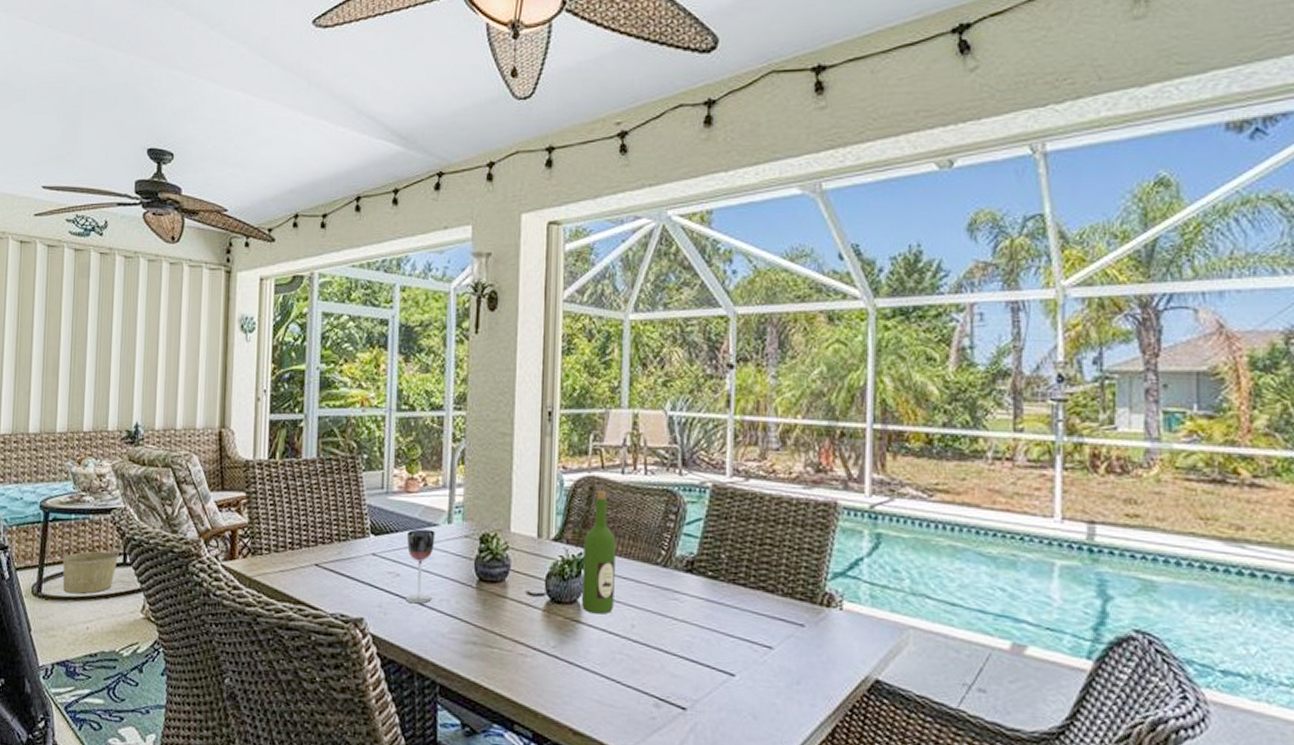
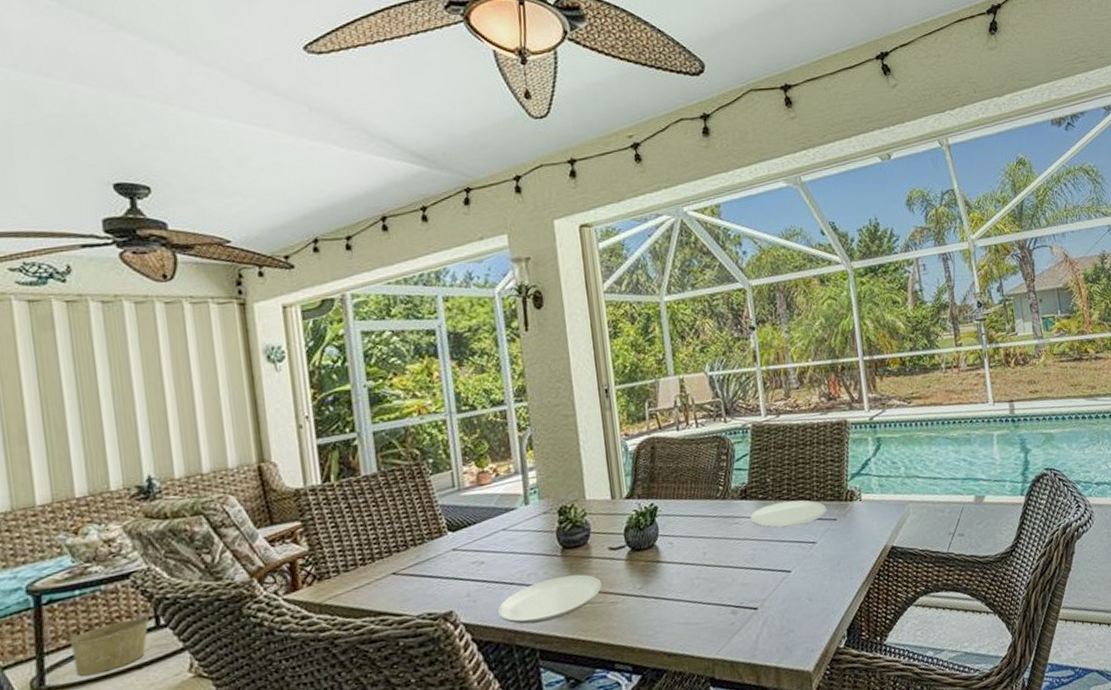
wineglass: present [405,529,435,604] -> none [486,514,520,586]
plate: none [406,609,513,656] -> present [498,574,602,624]
wine bottle: present [582,490,616,614] -> none [653,447,687,552]
plate: none [693,586,793,622] -> present [750,500,827,529]

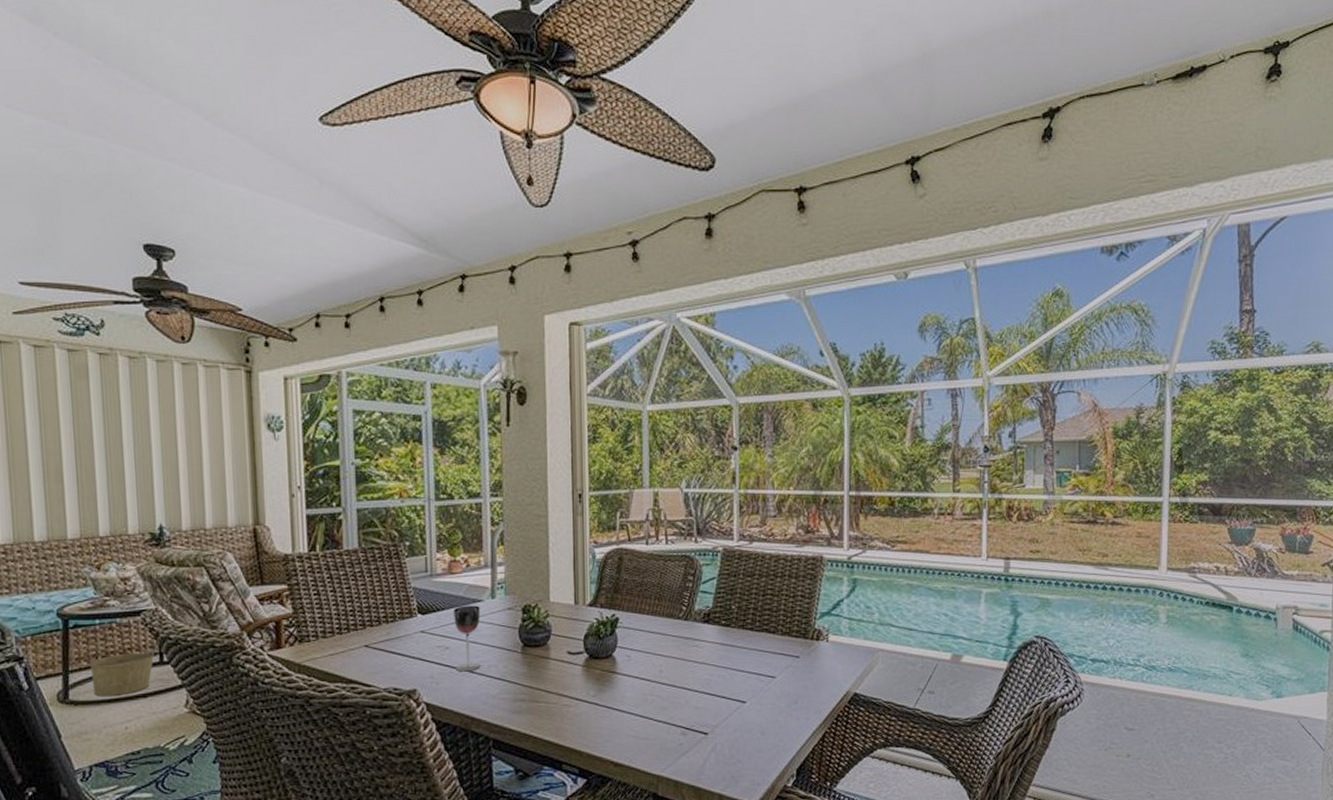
wineglass: none [486,514,520,586] -> present [454,605,481,672]
plate: present [498,574,602,624] -> none [458,672,557,713]
plate: present [750,500,827,529] -> none [710,631,790,658]

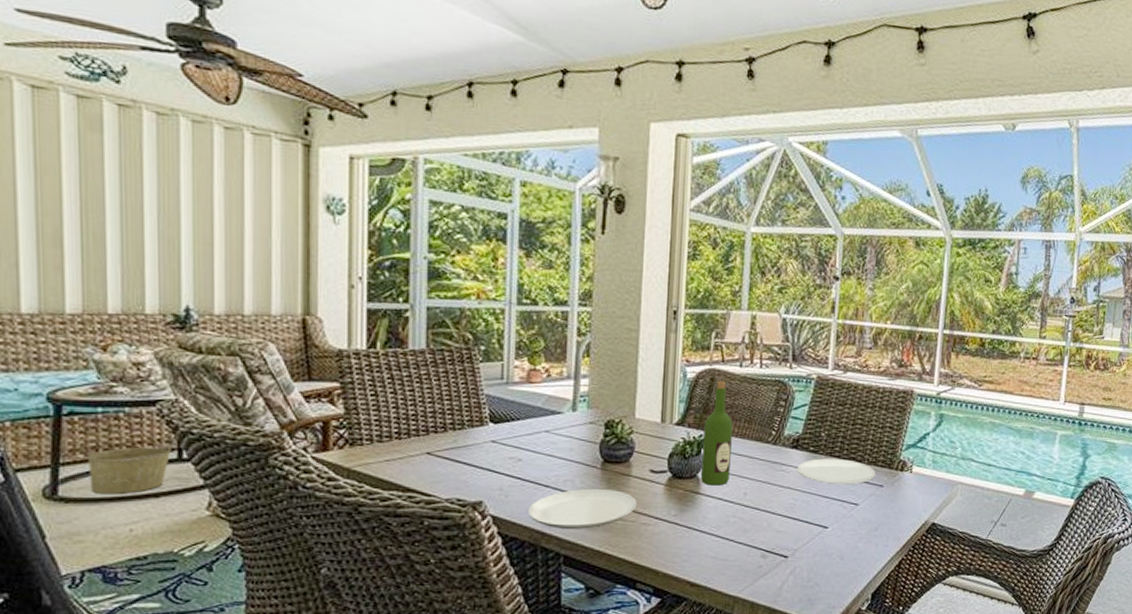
wineglass: present [454,605,481,672] -> none [528,417,559,486]
plate: none [458,672,557,713] -> present [529,488,637,529]
wine bottle: none [616,559,644,665] -> present [701,380,733,486]
plate: none [710,631,790,658] -> present [797,458,875,485]

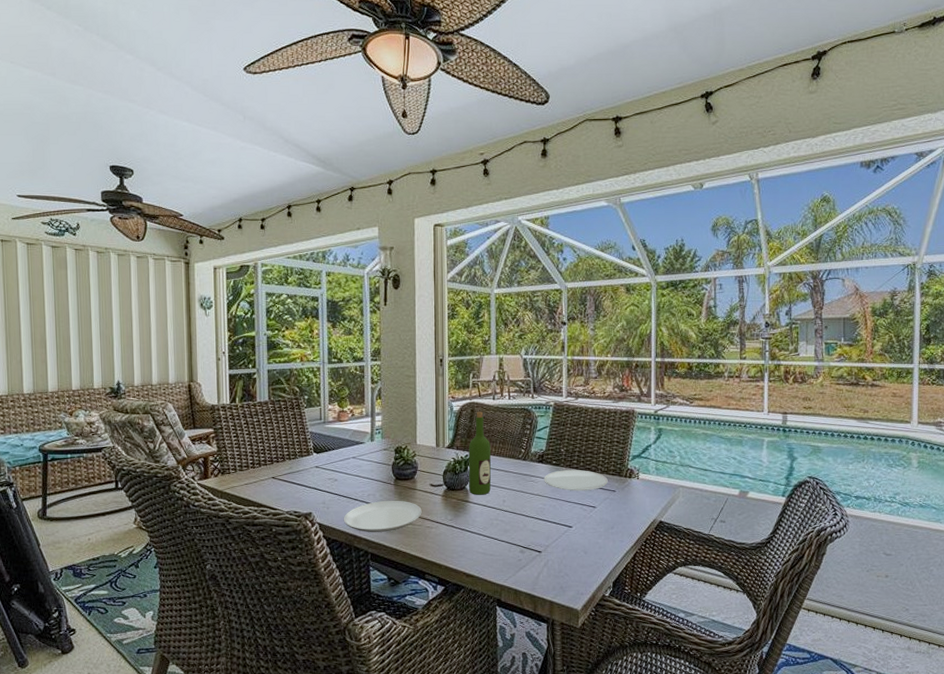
basket: present [87,443,172,495] -> none [62,477,112,515]

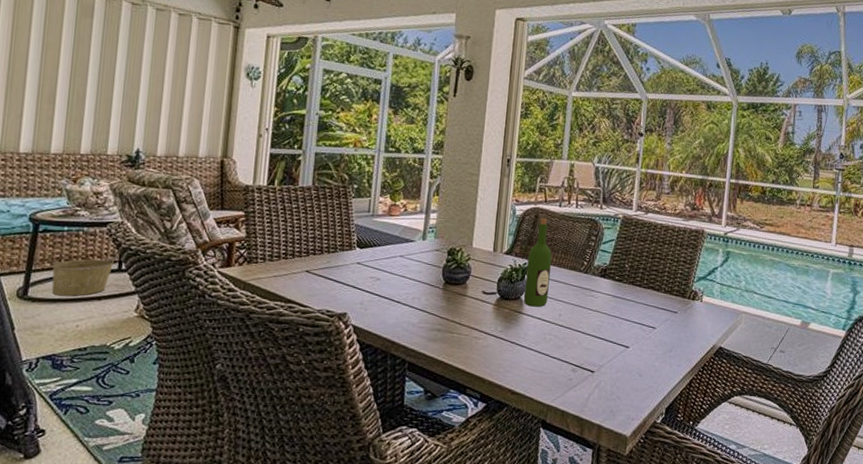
basket: none [62,477,112,515] -> present [51,256,115,297]
plate: present [344,500,422,532] -> none [382,305,470,340]
plate: present [544,470,608,491] -> none [604,286,671,311]

